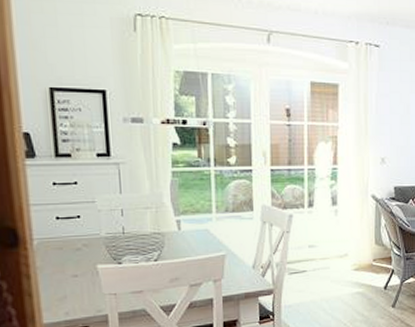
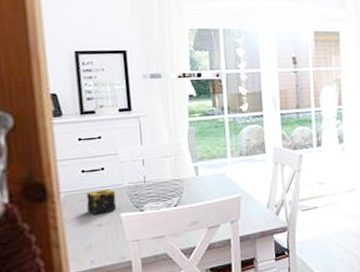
candle: none [61,238,93,265] -> present [86,188,116,215]

